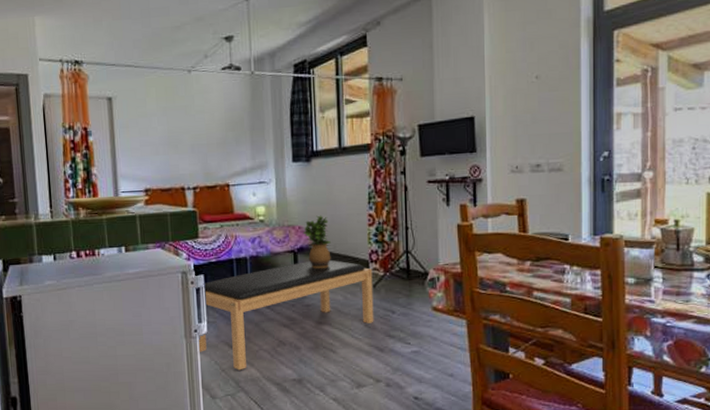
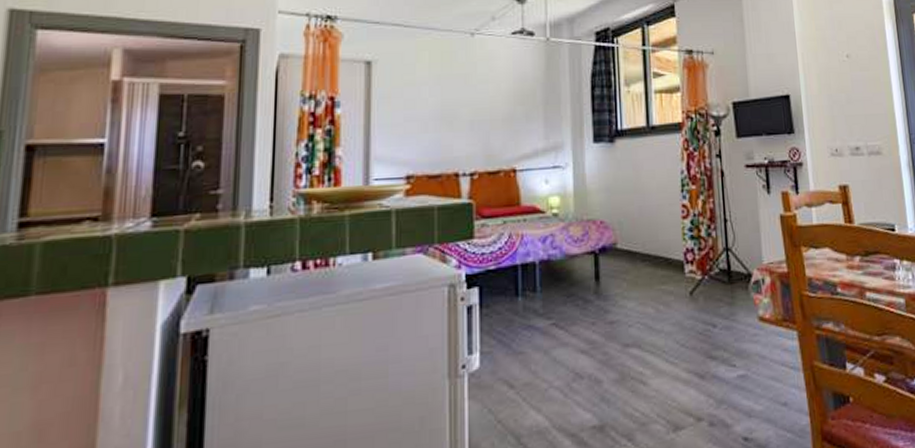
bench: present [197,260,374,371] -> none [465,262,692,420]
potted plant: present [302,215,331,268] -> none [605,206,640,274]

